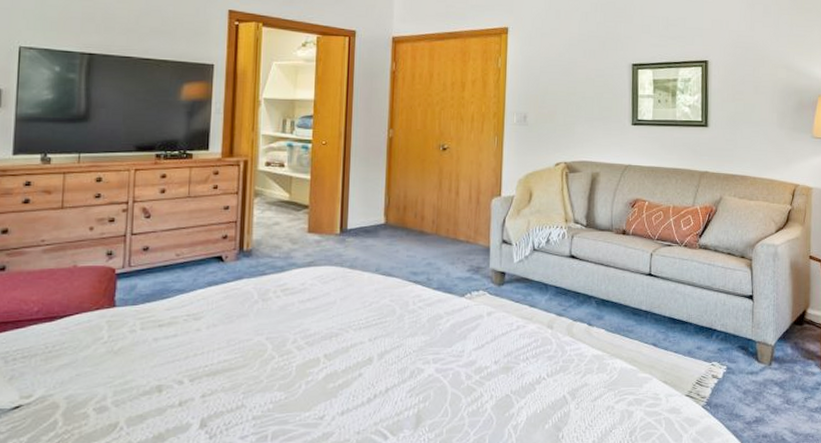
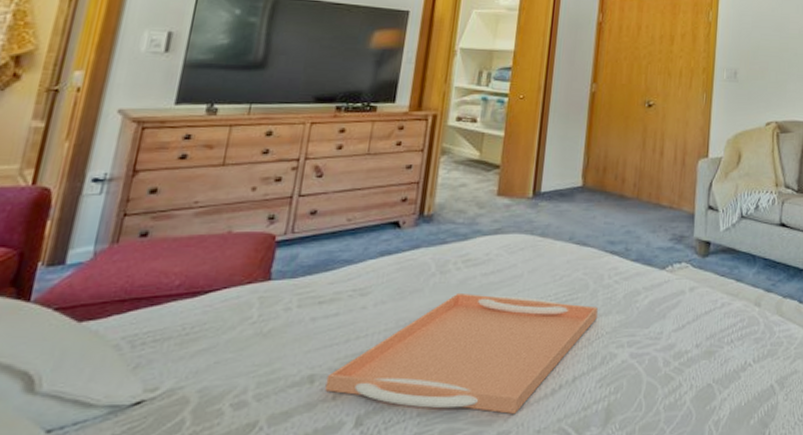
serving tray: none [172,317,405,418] -> present [325,292,598,414]

